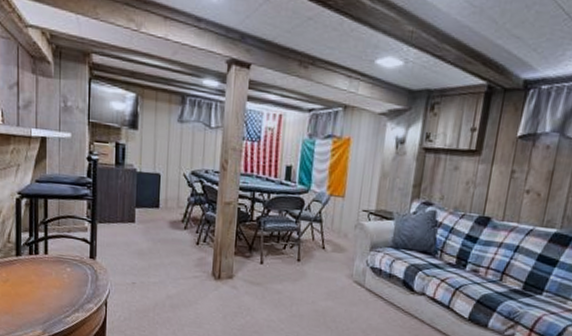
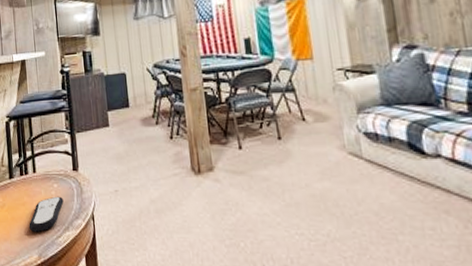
remote control: none [34,279,76,310] -> present [29,196,64,232]

